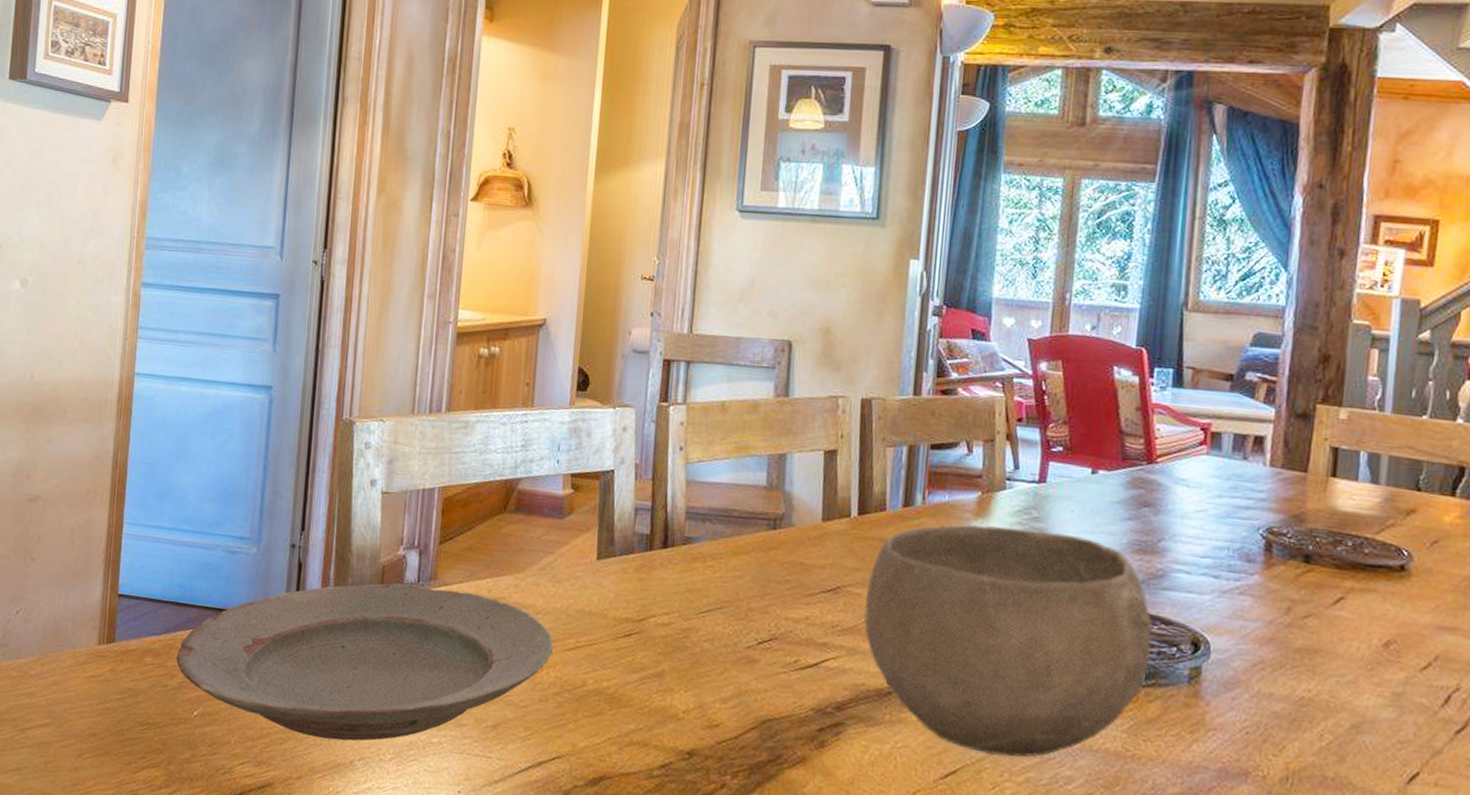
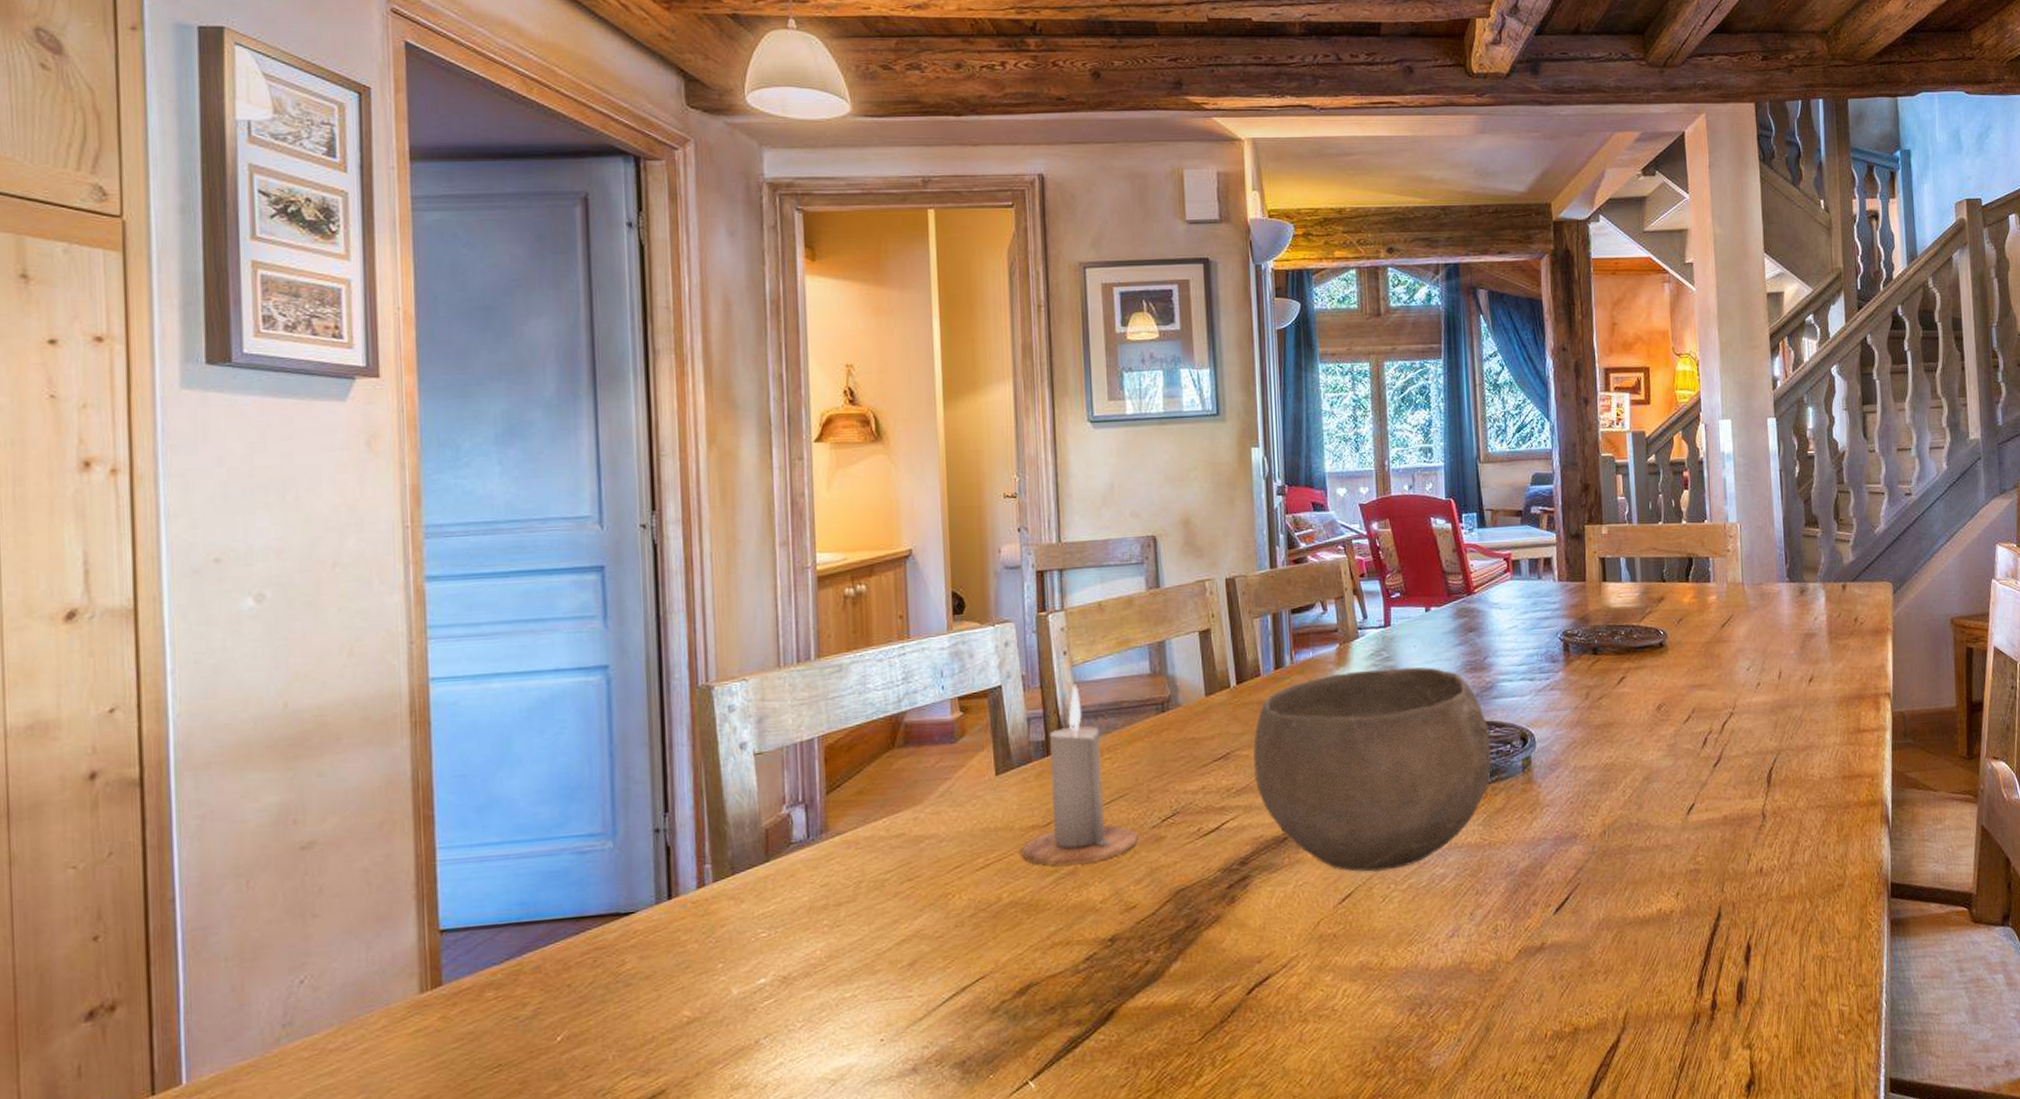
plate: present [176,583,553,741] -> none [525,836,962,1028]
candle: none [611,482,731,670] -> present [1021,684,1138,866]

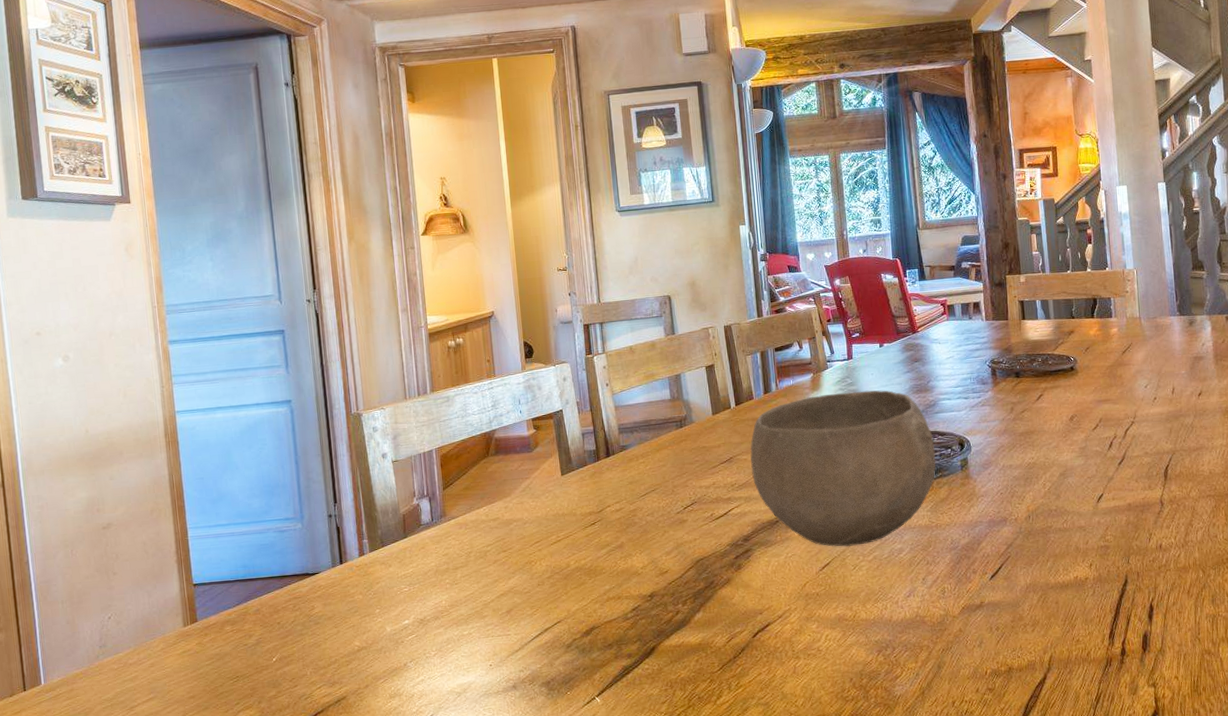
candle: present [1021,684,1138,866] -> none [582,408,667,541]

